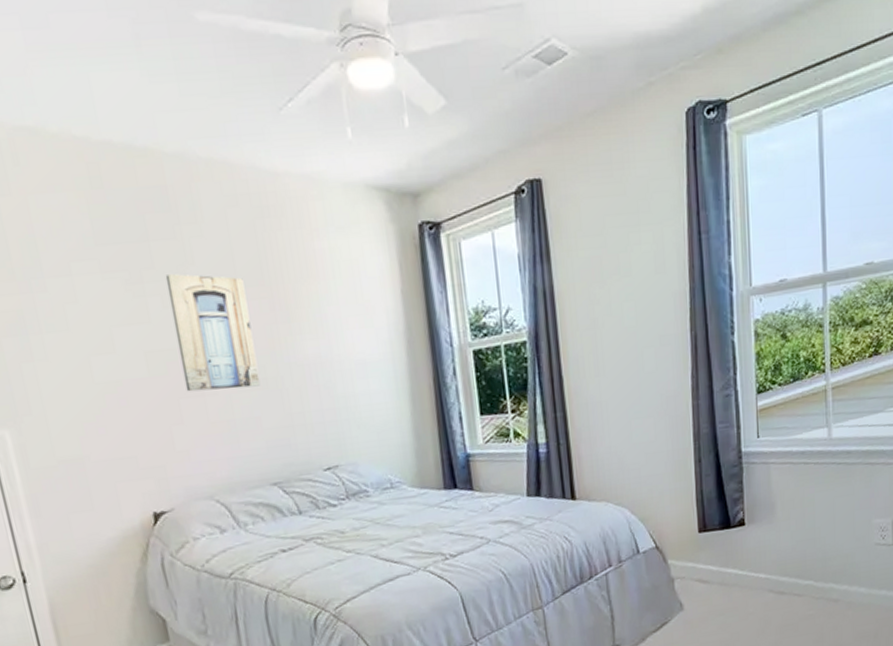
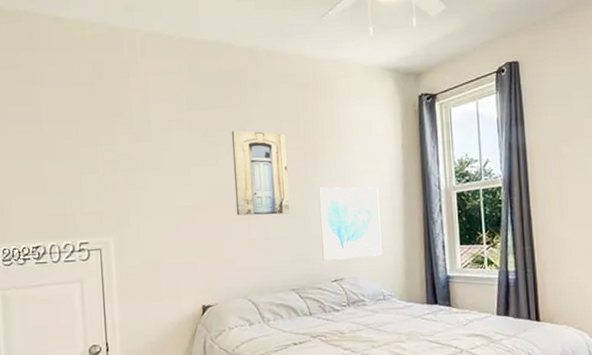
wall art: none [296,347,386,444] -> present [318,187,382,260]

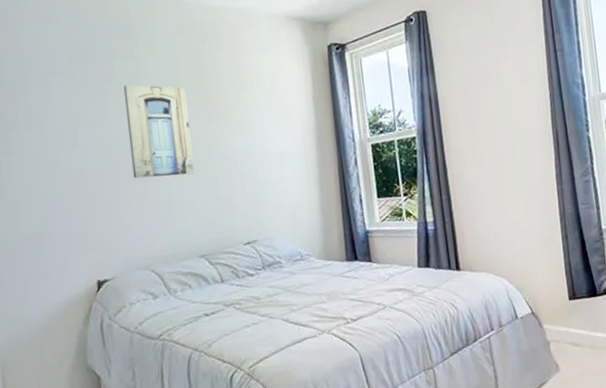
wall art: present [318,187,382,260] -> none [225,142,297,222]

